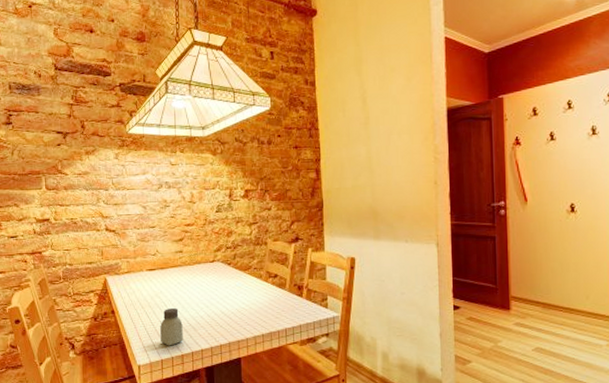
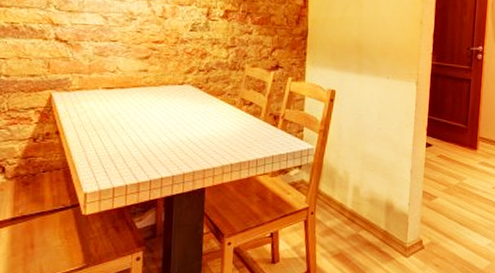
saltshaker: present [160,307,183,346] -> none [114,131,141,173]

